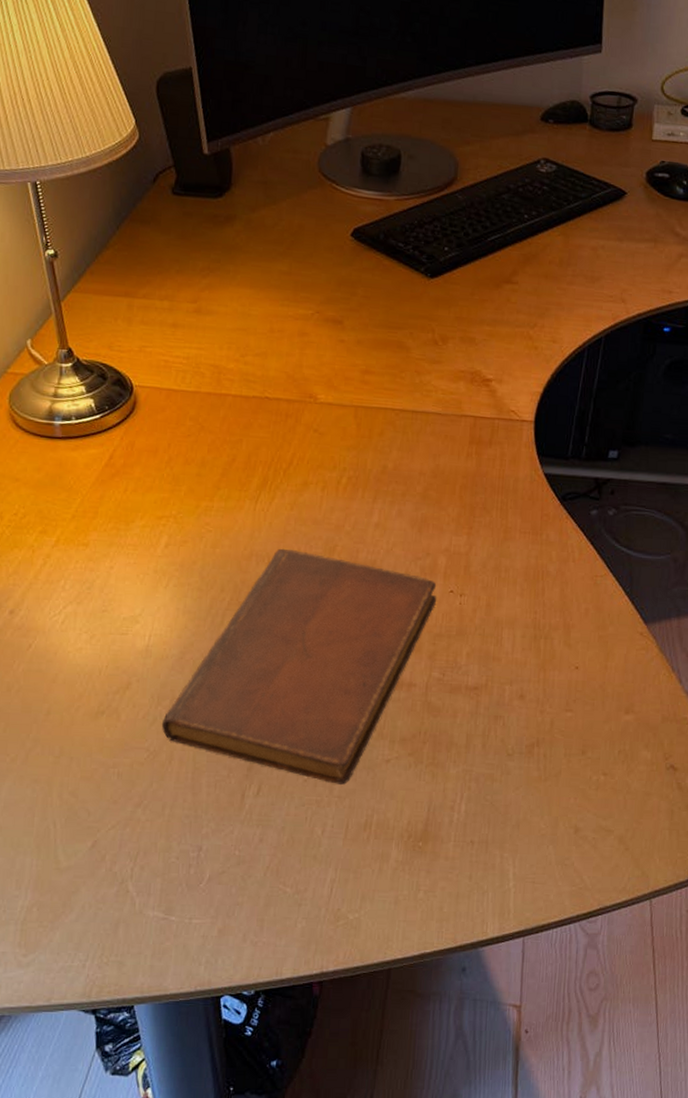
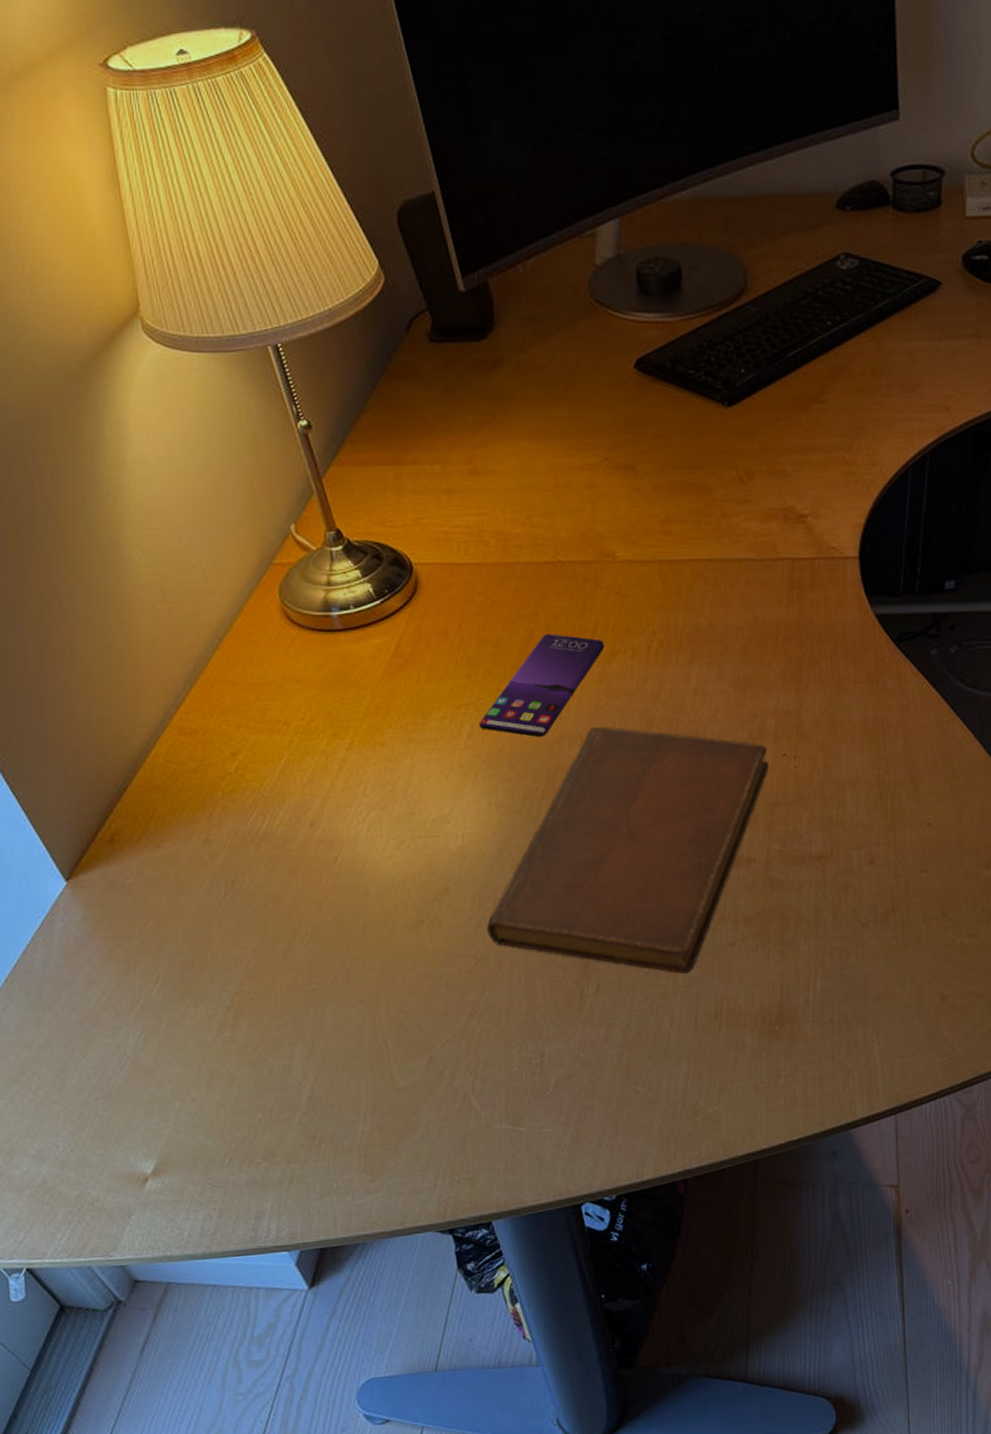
smartphone: none [176,461,299,553] -> present [478,634,605,737]

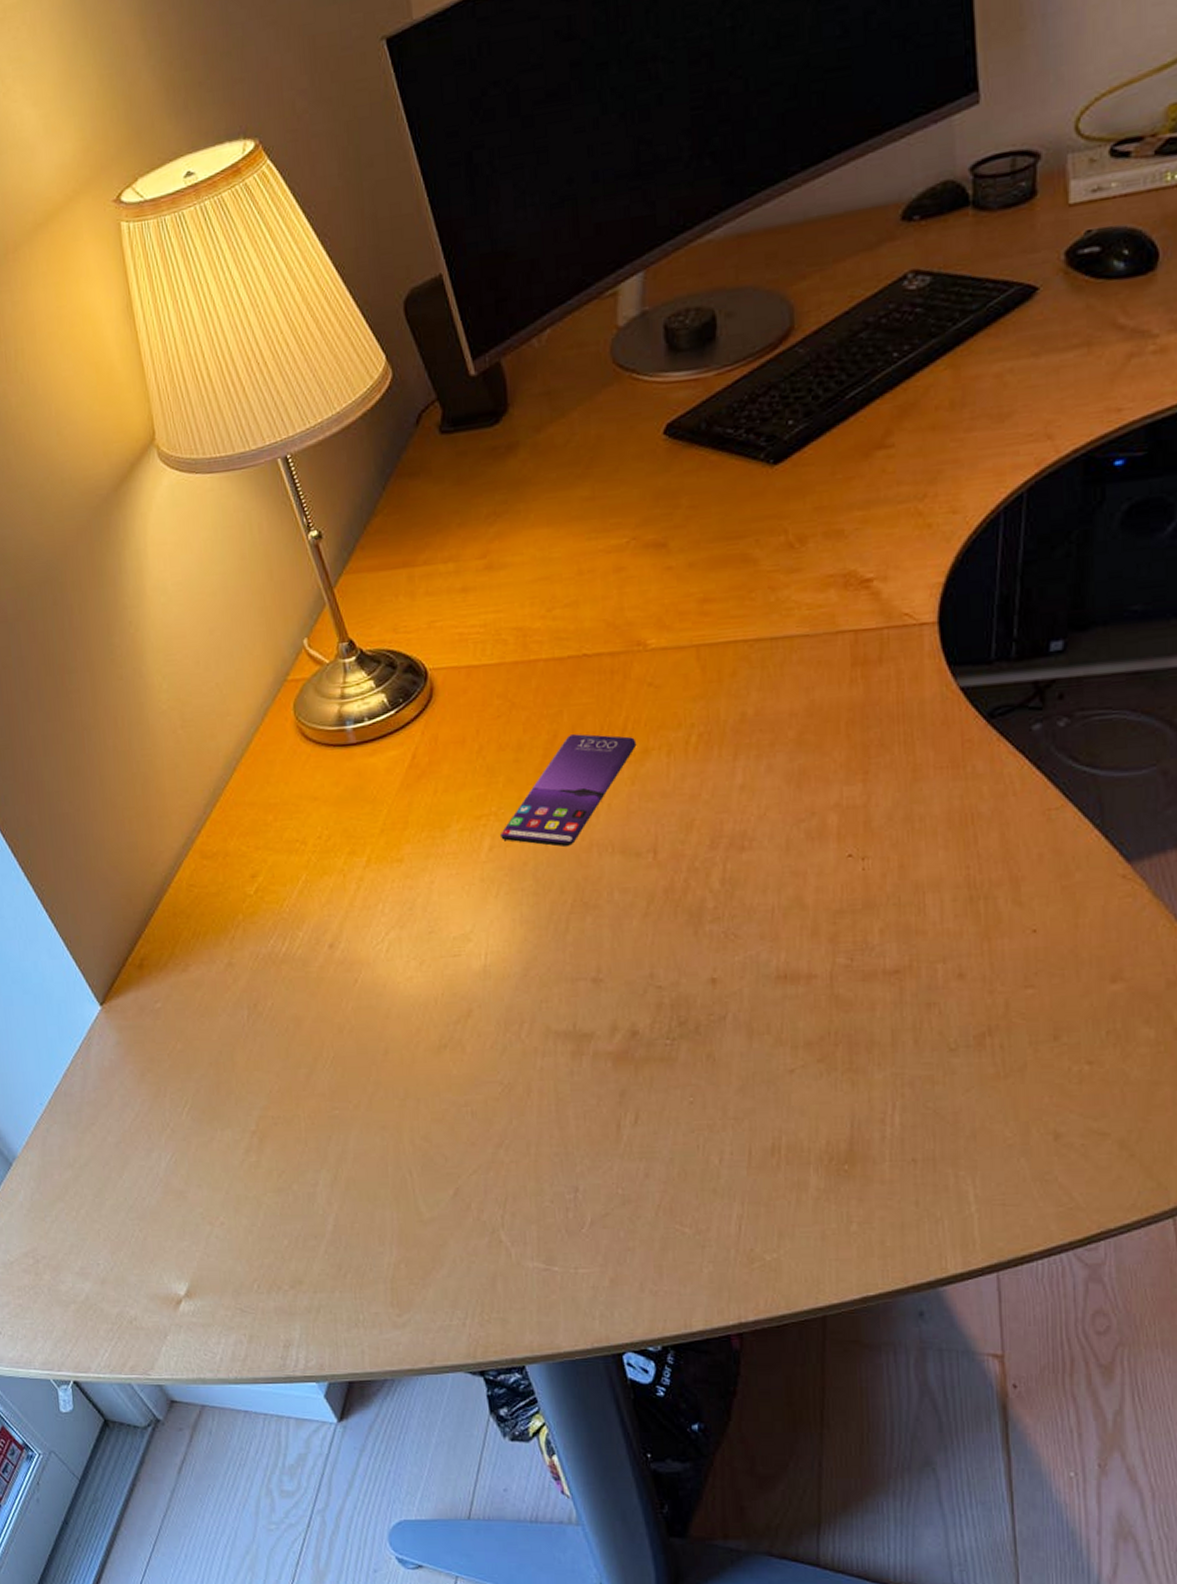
notebook: present [486,726,770,974] -> none [512,832,832,1104]

